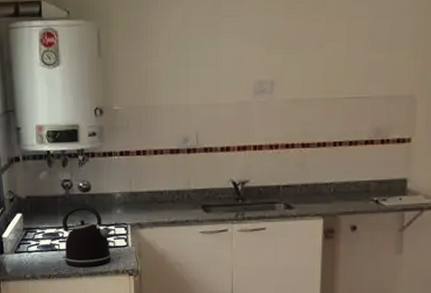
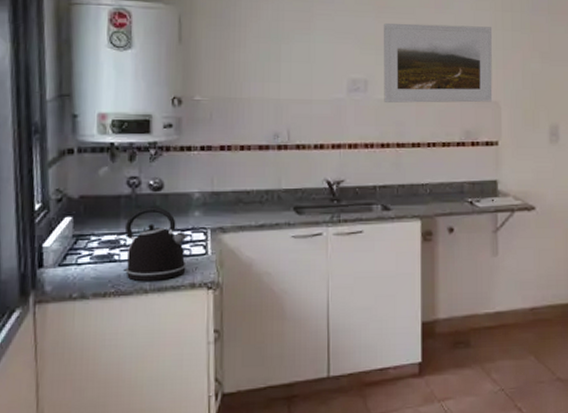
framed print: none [290,13,414,103] -> present [384,23,493,103]

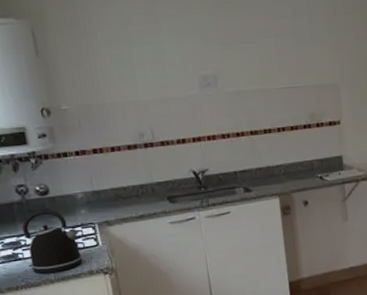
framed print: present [384,23,493,103] -> none [225,12,332,94]

